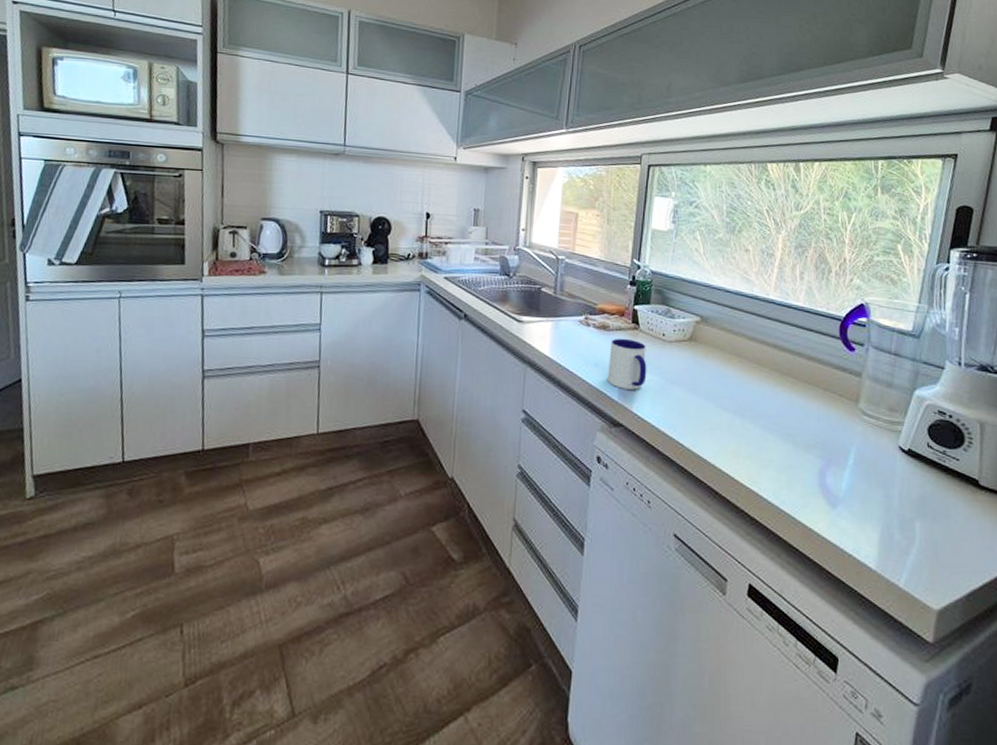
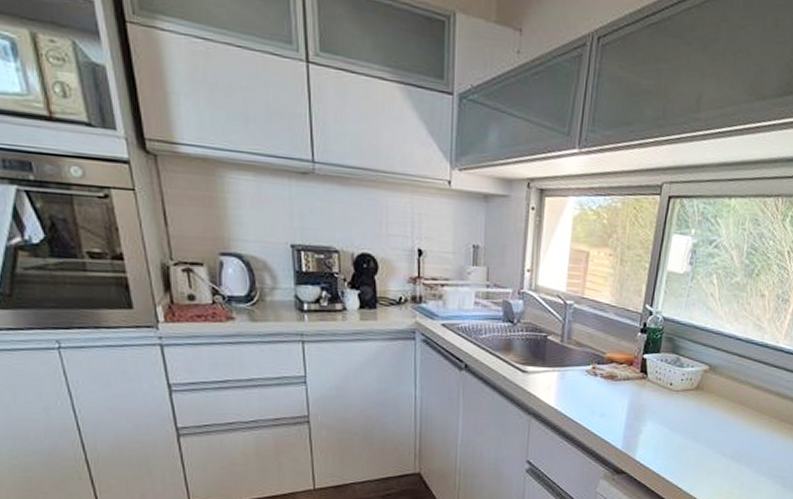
mug: present [607,338,647,390] -> none [612,388,653,439]

